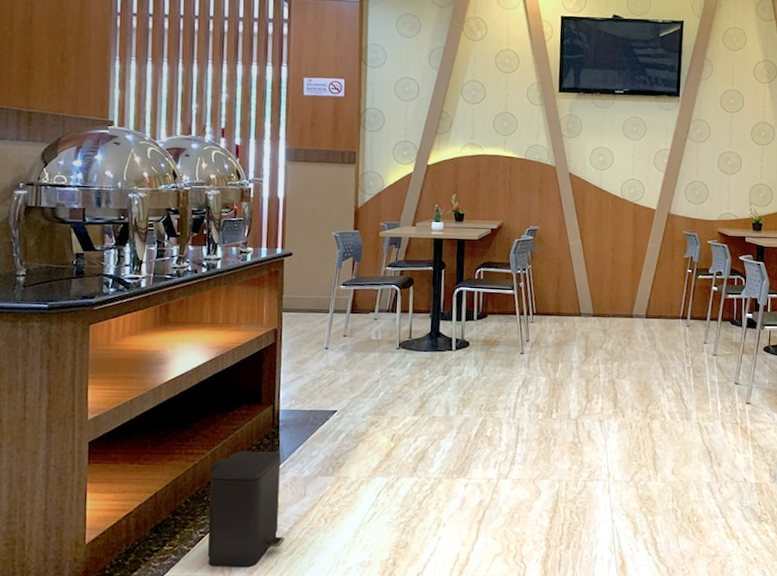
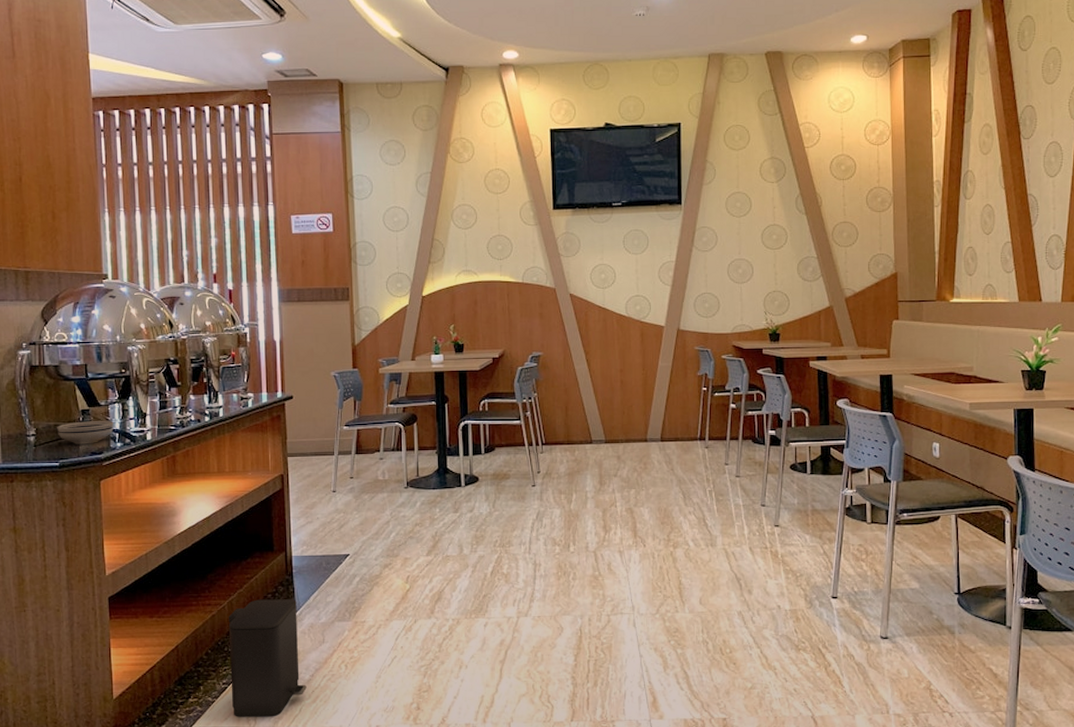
bowl: none [48,265,108,288] -> present [57,421,114,444]

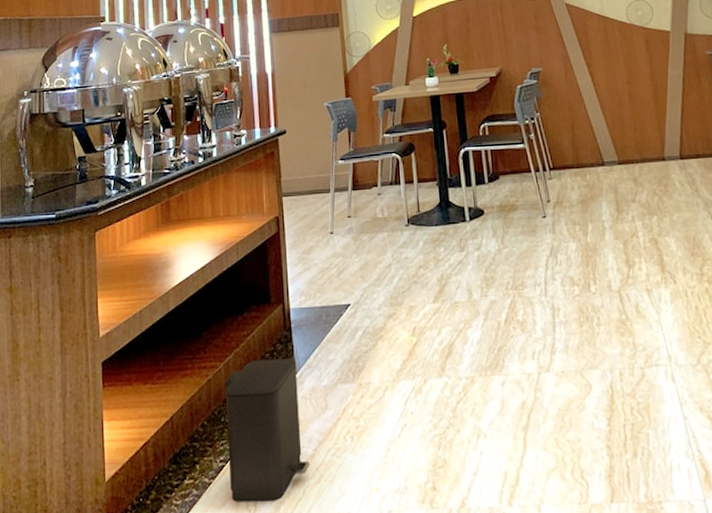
bowl: present [57,421,114,444] -> none [54,167,109,194]

